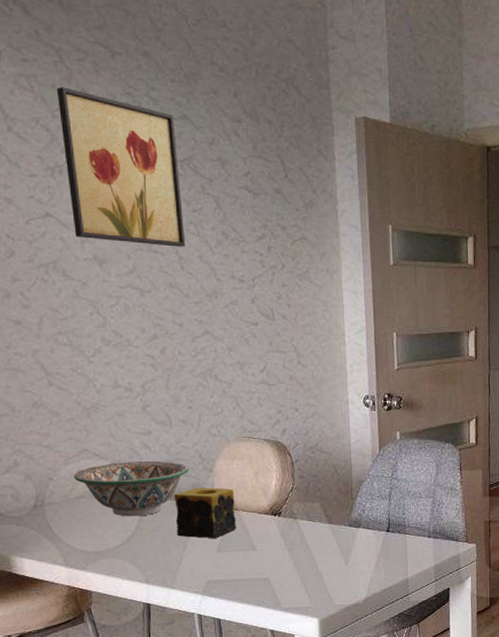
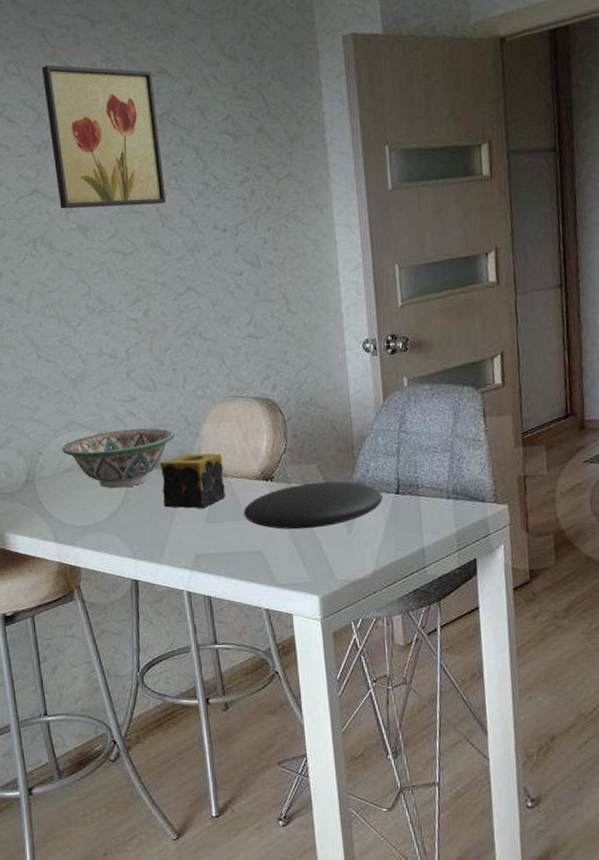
plate: none [253,518,376,560] -> present [244,481,383,530]

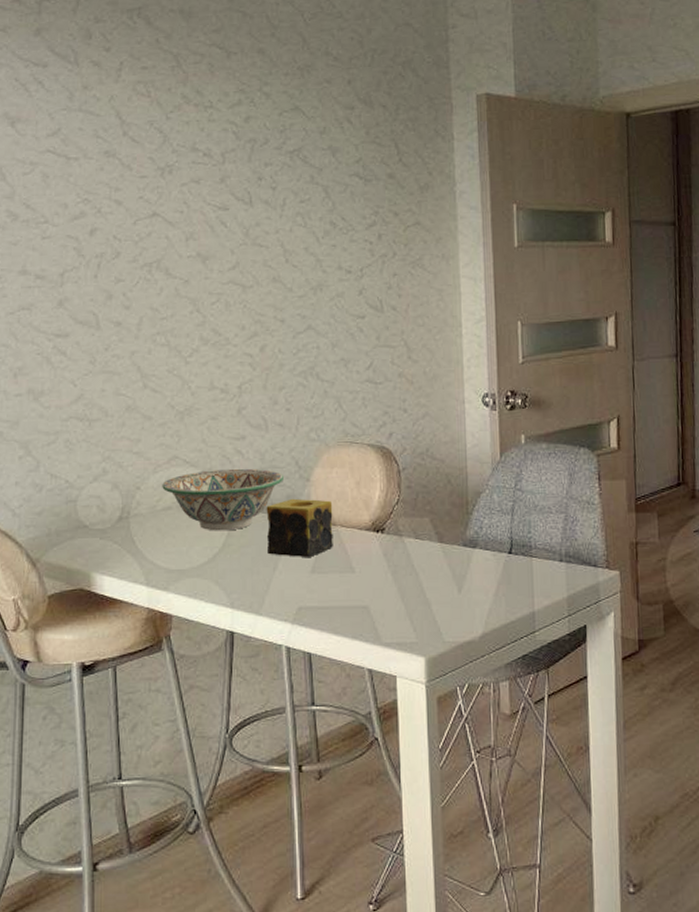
wall art: present [41,64,167,209] -> none [172,89,292,240]
plate: present [244,481,383,530] -> none [351,536,495,586]

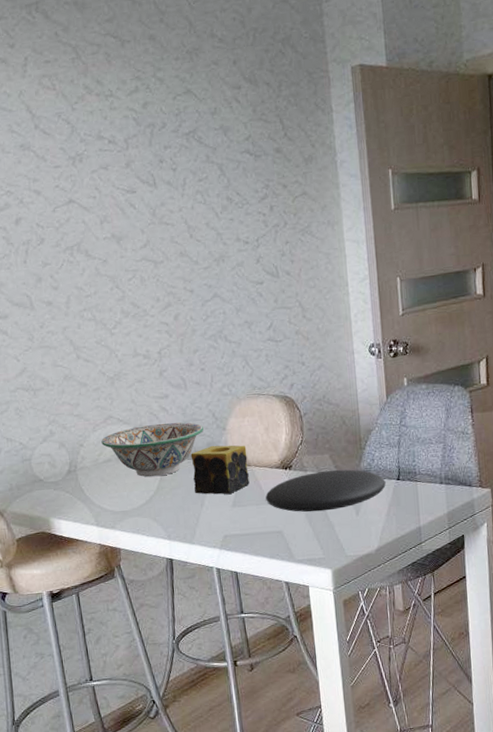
plate: none [351,536,495,586] -> present [266,469,386,512]

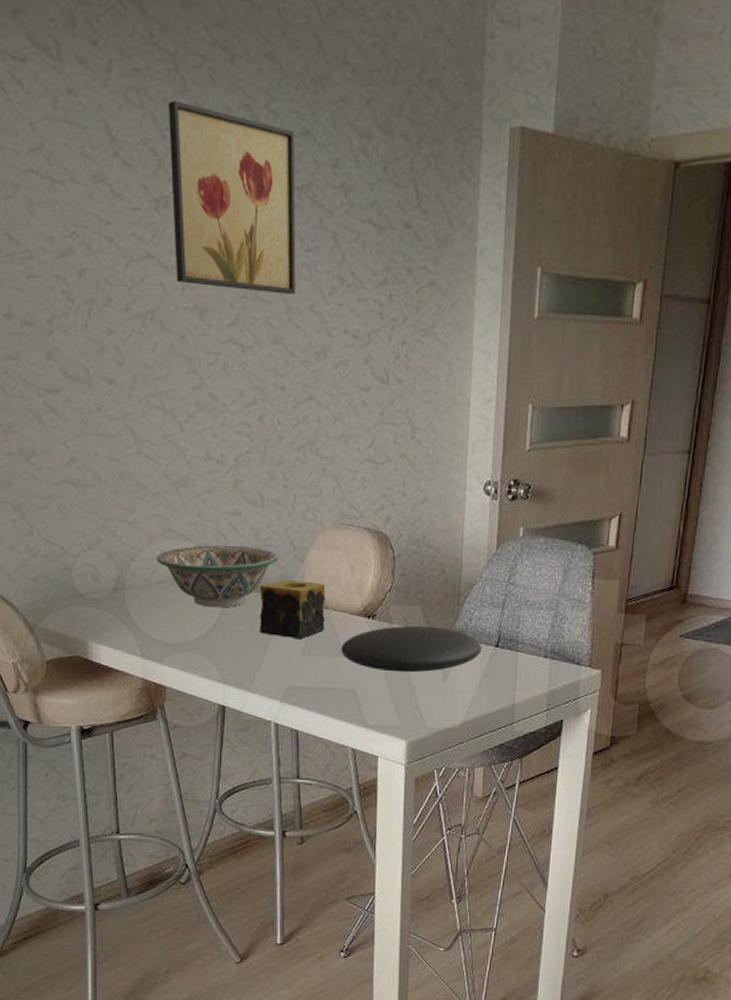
wall art: none [74,80,194,219] -> present [168,100,296,294]

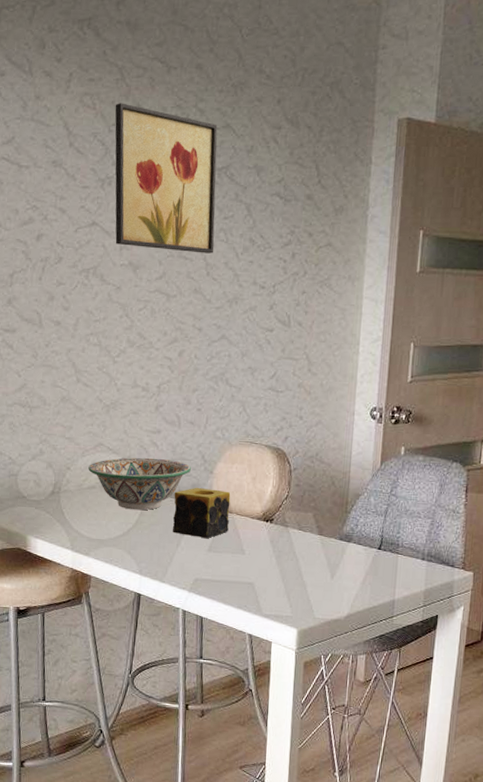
plate: present [341,625,482,673] -> none [242,529,366,570]

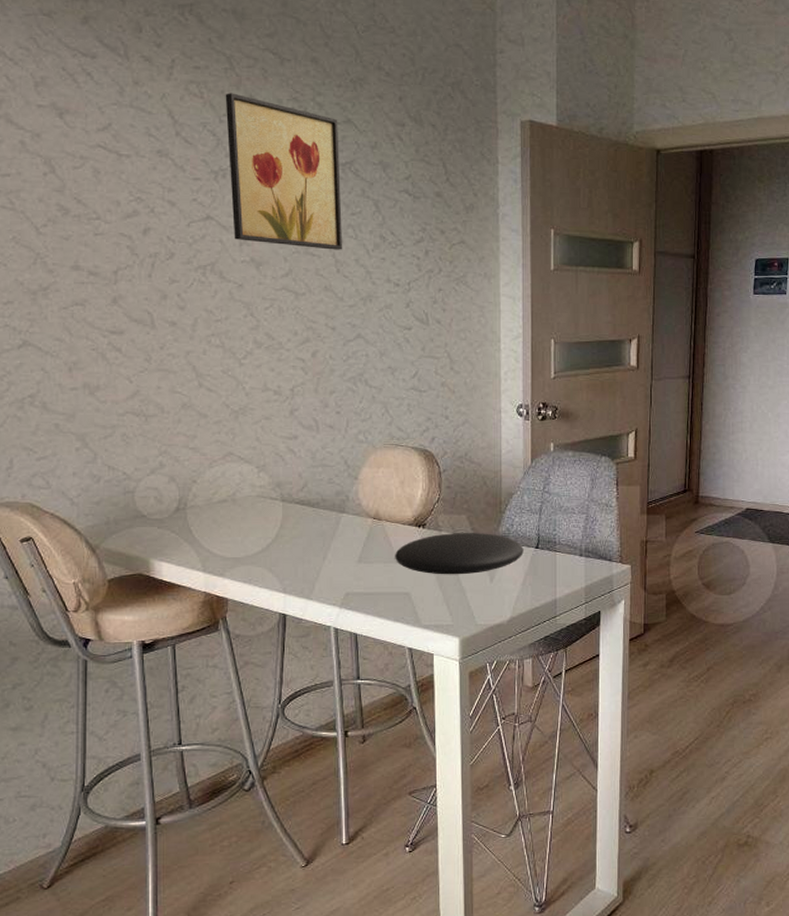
decorative bowl: present [88,457,192,511] -> none [218,466,334,523]
candle: present [173,487,231,538] -> none [317,495,379,548]
plate: none [242,529,366,570] -> present [395,532,524,575]

